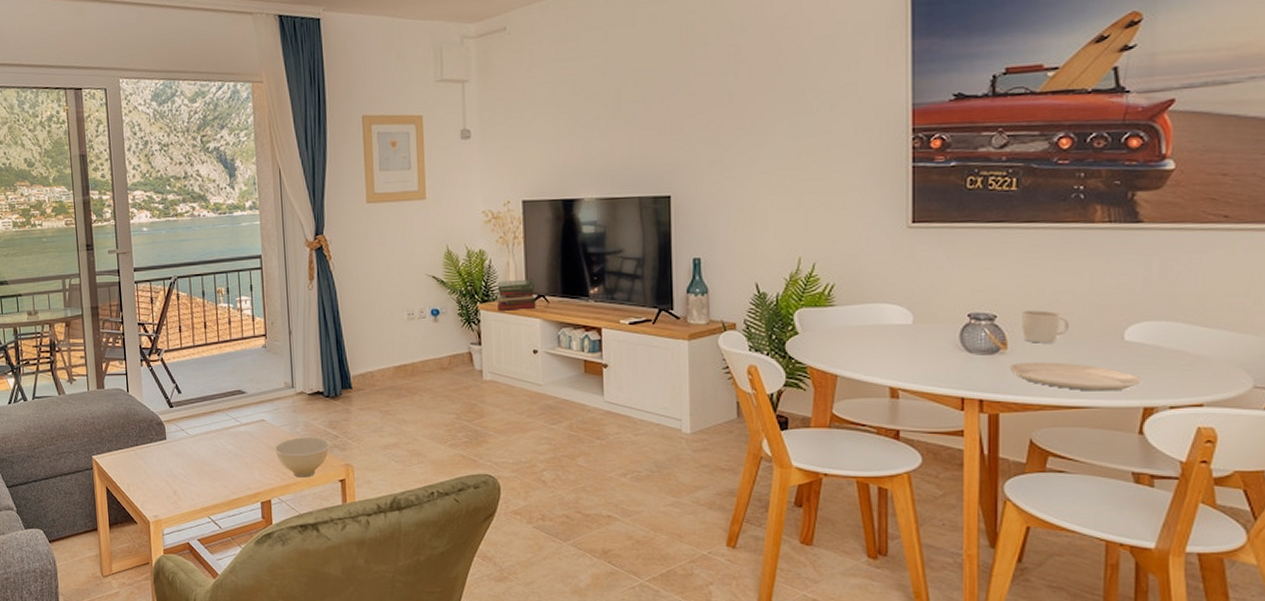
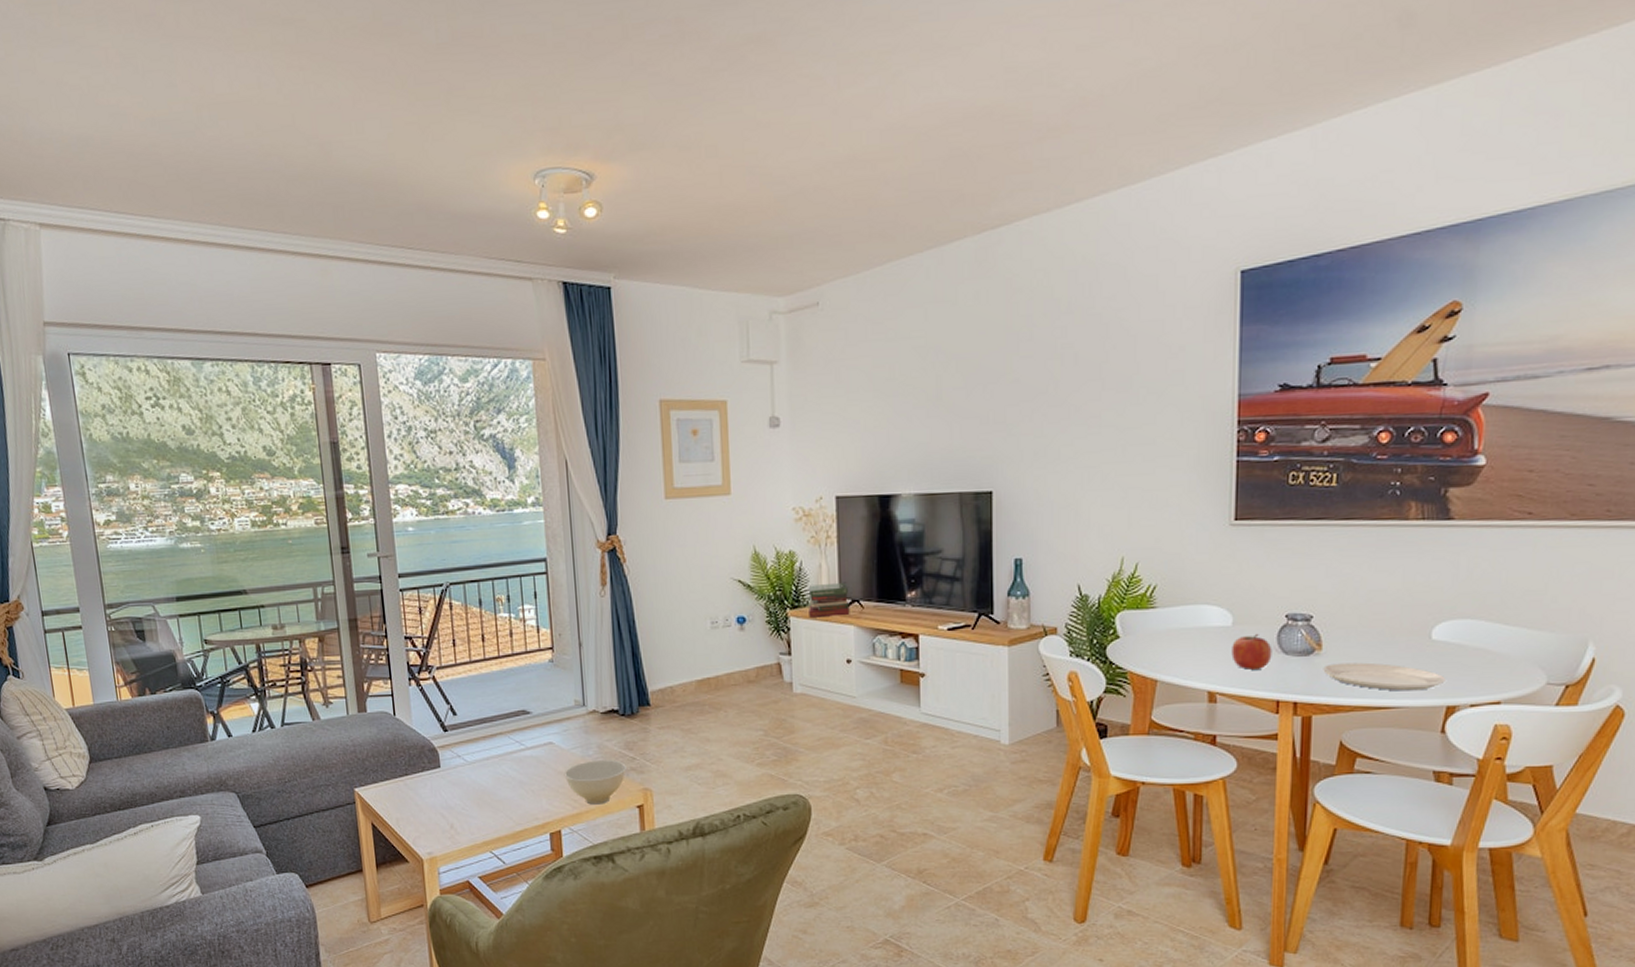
fruit: none [913,333,955,367] -> present [1231,634,1272,670]
mug: present [1022,310,1070,343] -> none [1336,610,1382,644]

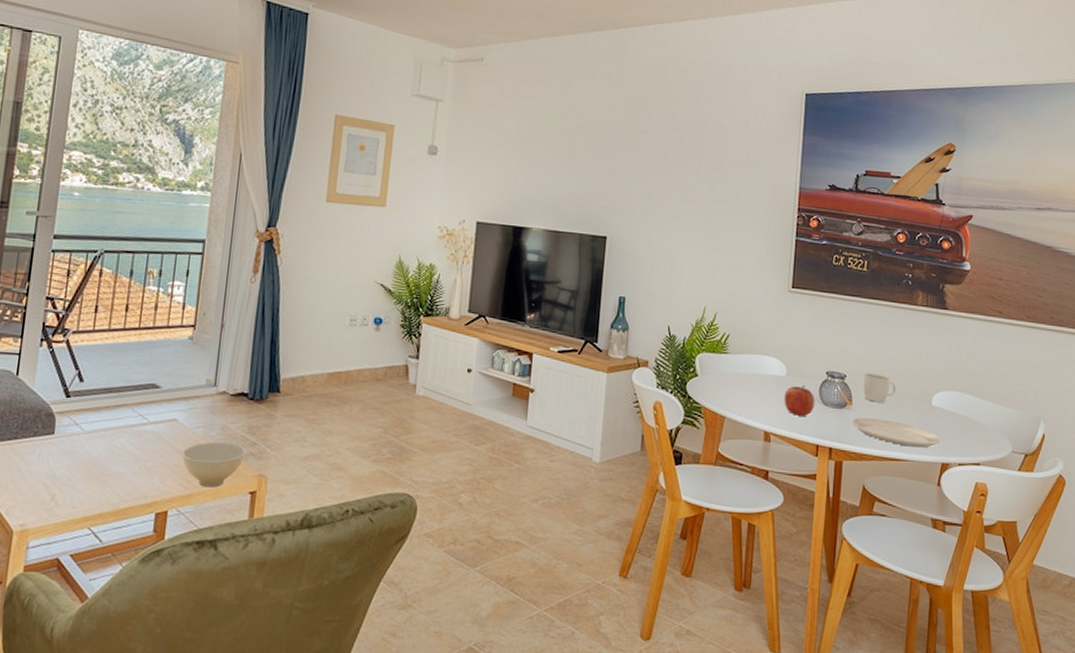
books: present [808,582,850,618] -> none [439,297,477,329]
mug: none [1336,610,1382,644] -> present [863,373,897,403]

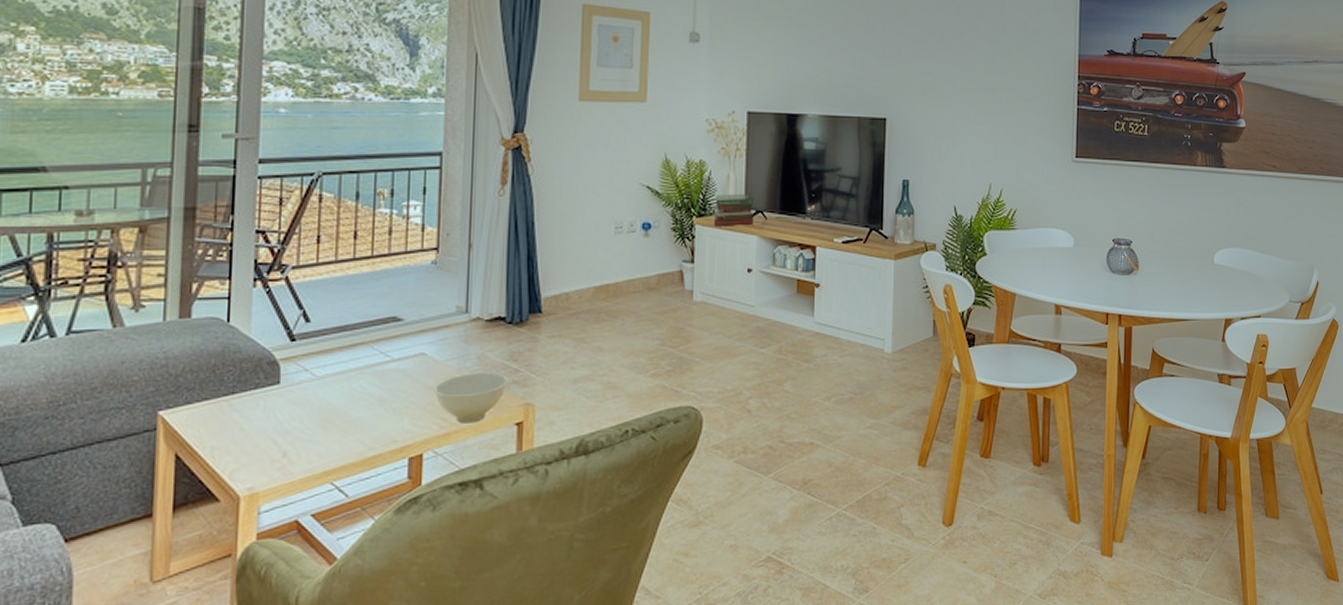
books: none [439,297,477,329] -> present [714,193,754,226]
fruit: present [784,386,815,416] -> none [1073,255,1103,286]
plate: present [852,417,941,448] -> none [1140,281,1224,306]
mug: present [863,373,897,403] -> none [1149,237,1180,265]

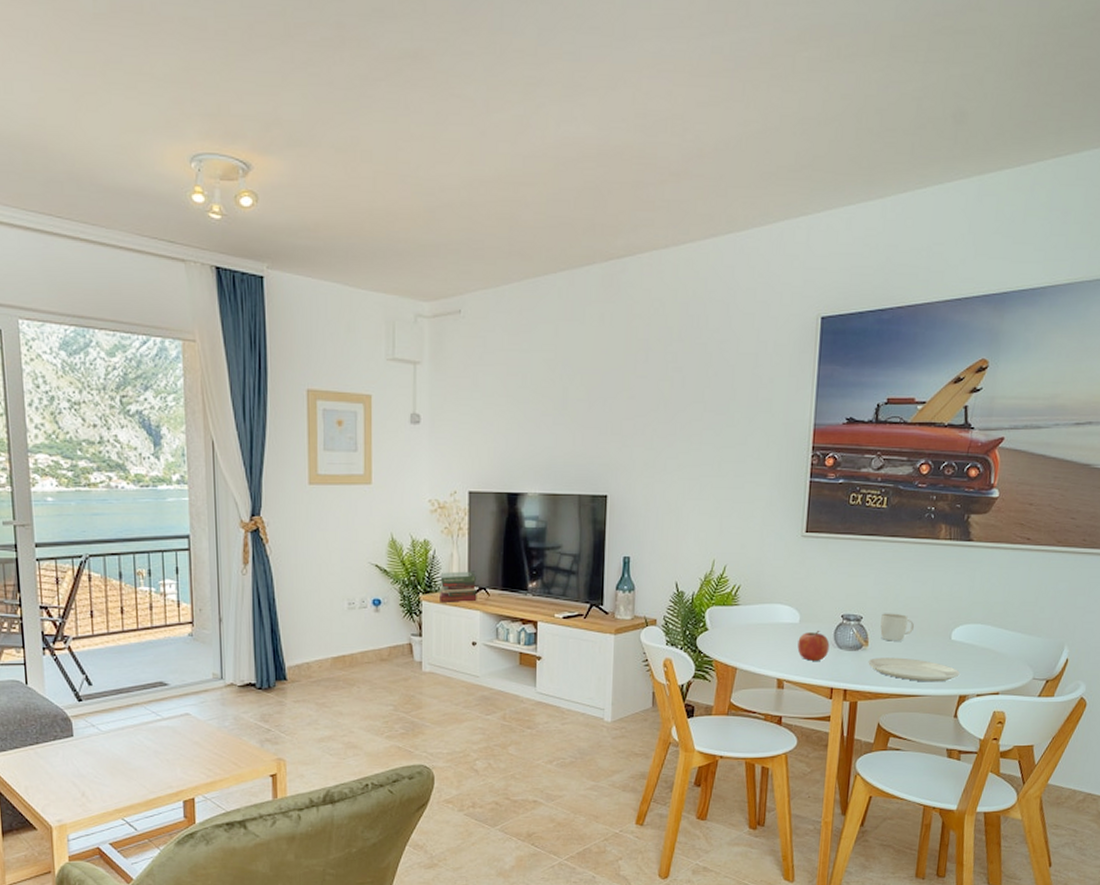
bowl: present [434,372,508,423] -> none [199,731,261,774]
fruit: none [1073,255,1103,286] -> present [797,631,830,661]
plate: none [1140,281,1224,306] -> present [868,657,960,682]
mug: none [1149,237,1180,265] -> present [880,613,915,641]

